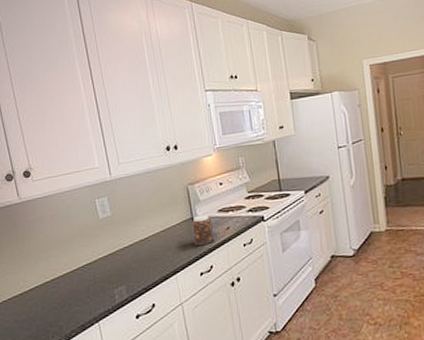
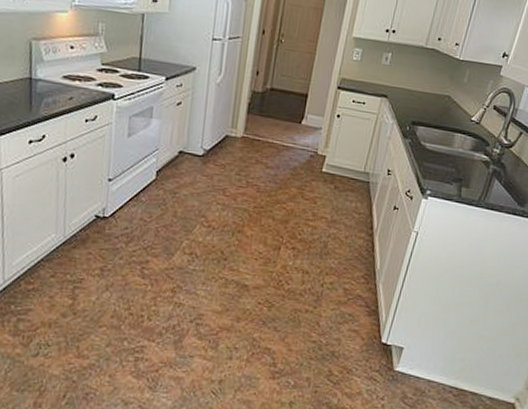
jar: present [191,215,215,246] -> none [27,77,54,112]

